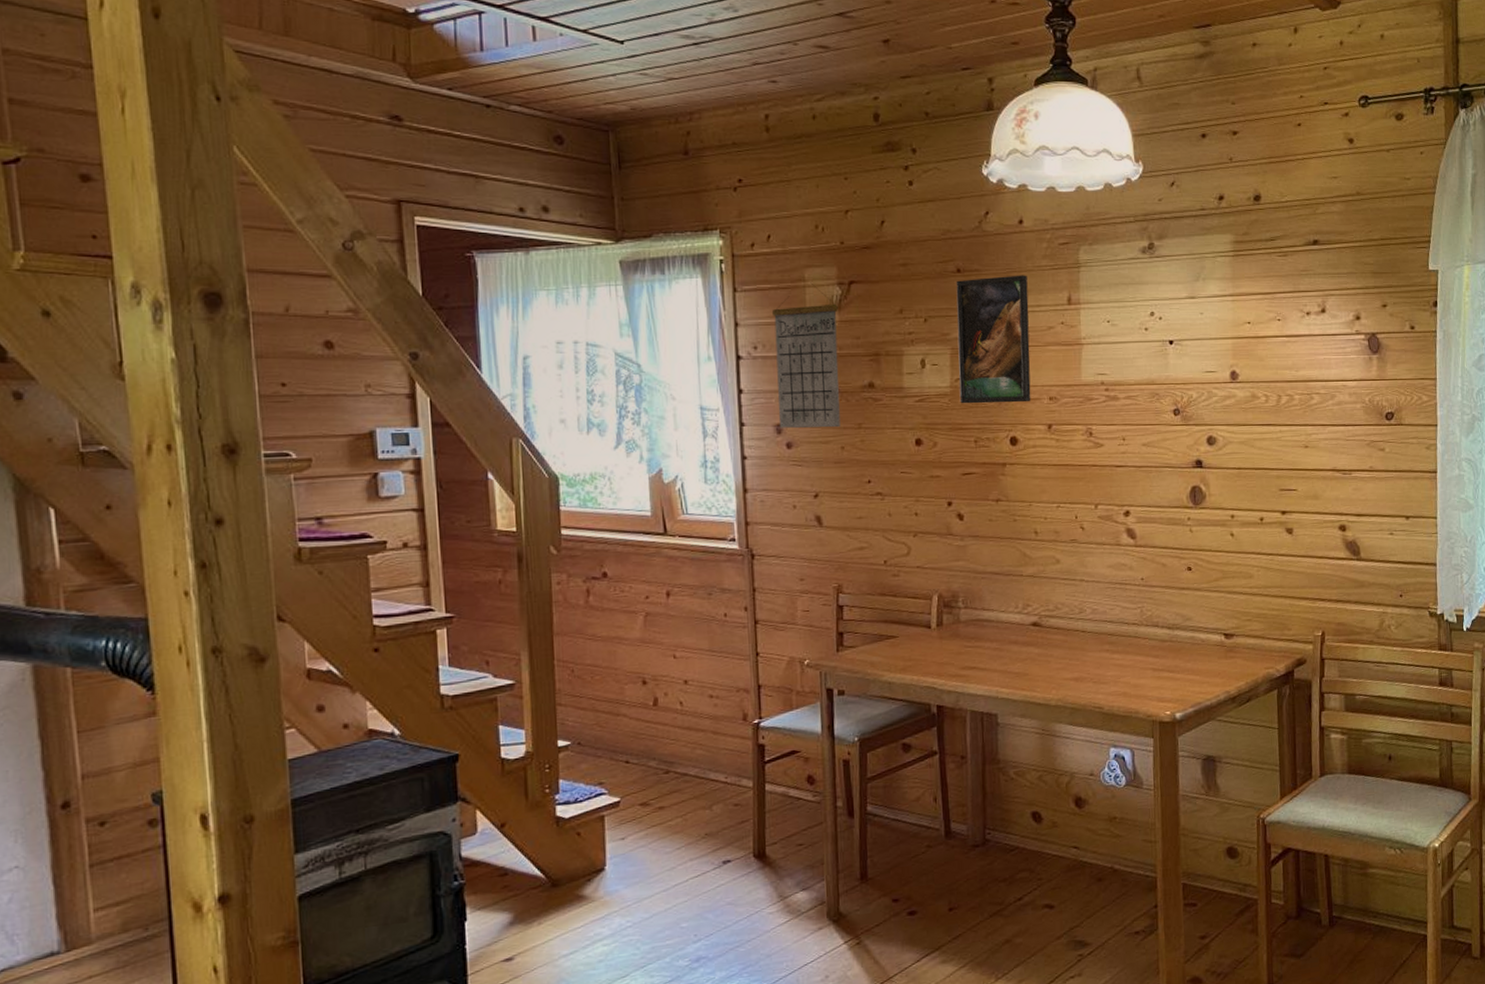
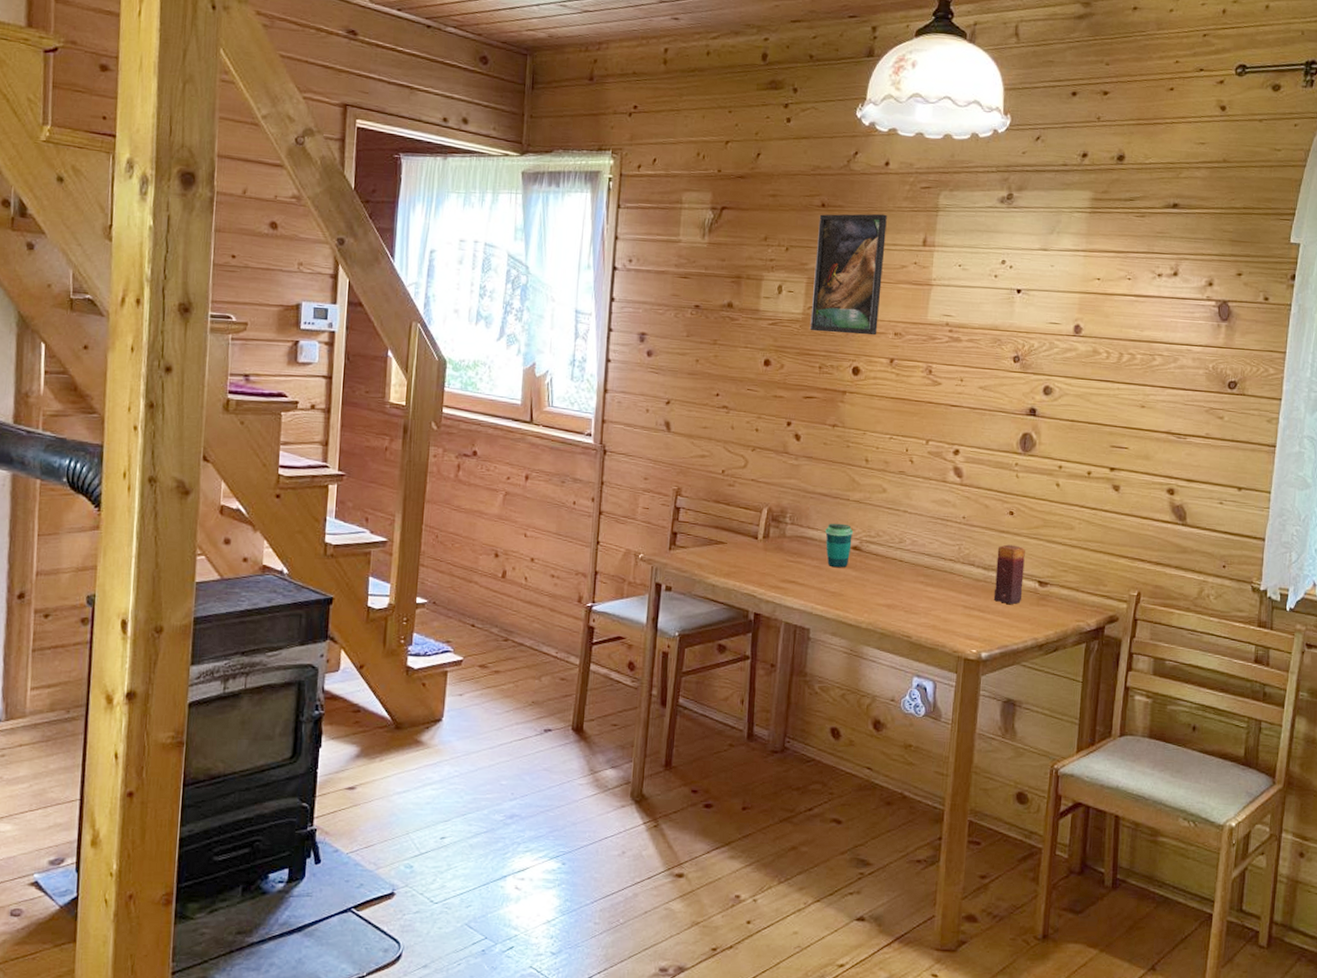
calendar: present [772,282,841,428] -> none [642,205,709,342]
cup: none [1001,600,1031,647] -> present [825,523,854,567]
candle: none [1179,600,1210,661] -> present [993,544,1025,604]

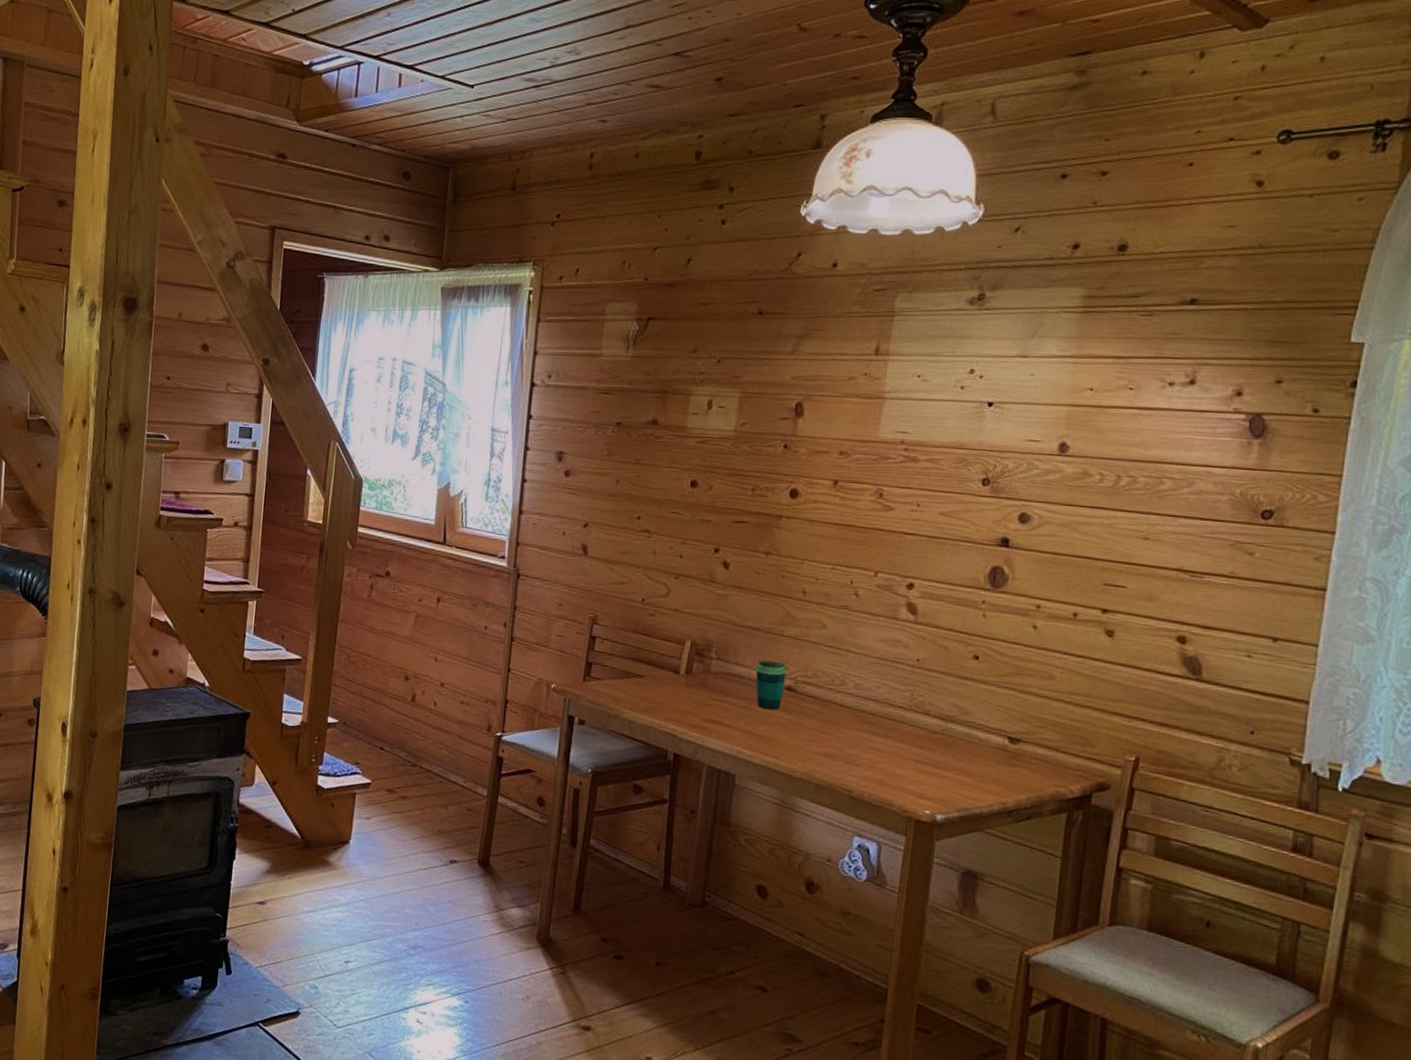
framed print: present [810,213,887,336] -> none [742,320,834,455]
candle: present [993,544,1025,604] -> none [952,693,993,762]

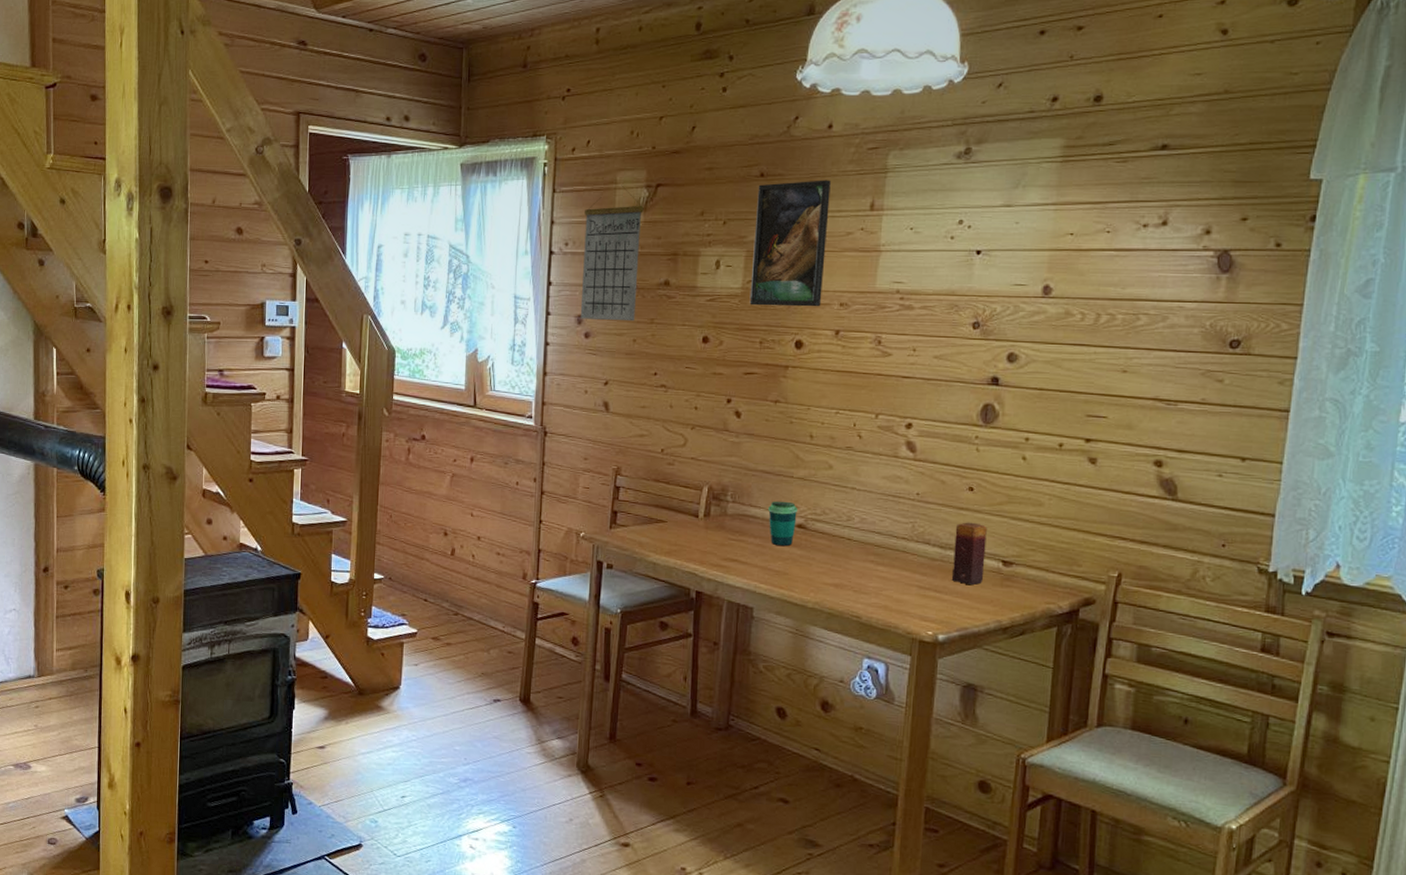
calendar: none [560,316,633,461] -> present [580,185,644,322]
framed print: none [742,320,834,455] -> present [749,180,831,307]
candle: none [952,693,993,762] -> present [951,522,987,585]

